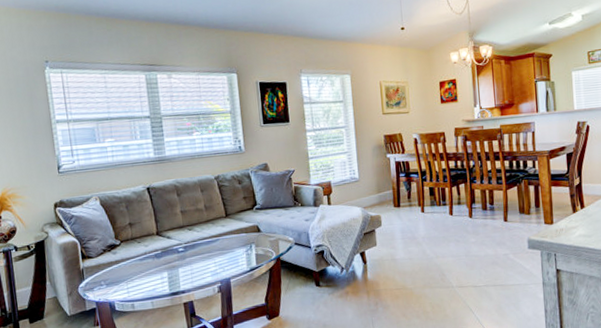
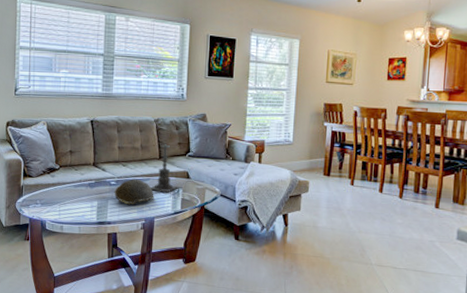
decorative bowl: none [183,241,227,270] -> present [114,178,154,205]
candle holder: none [221,199,252,251] -> present [150,143,180,192]

